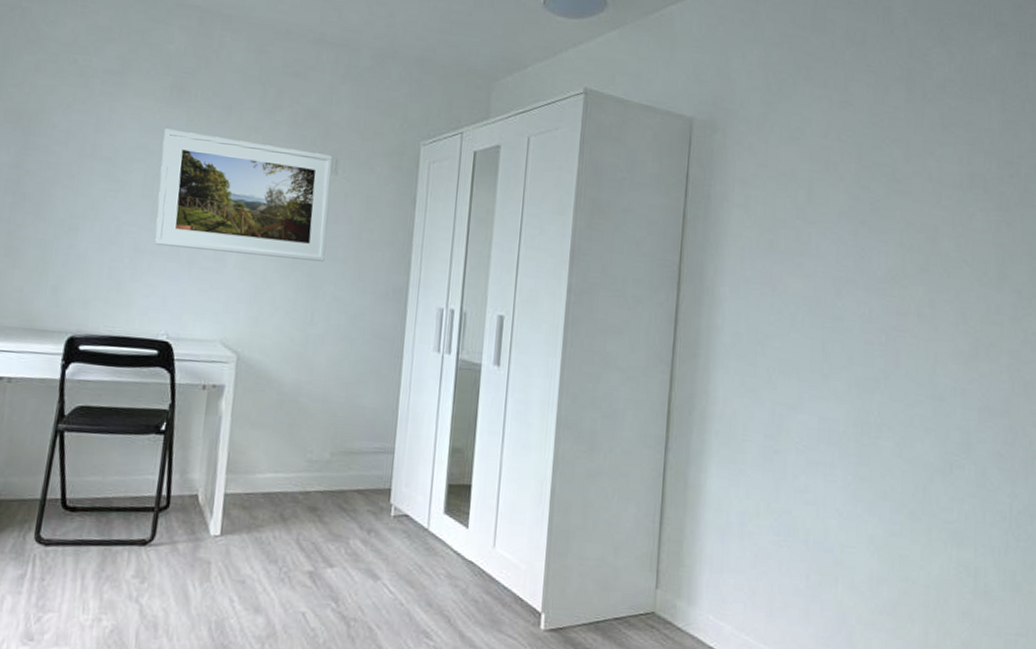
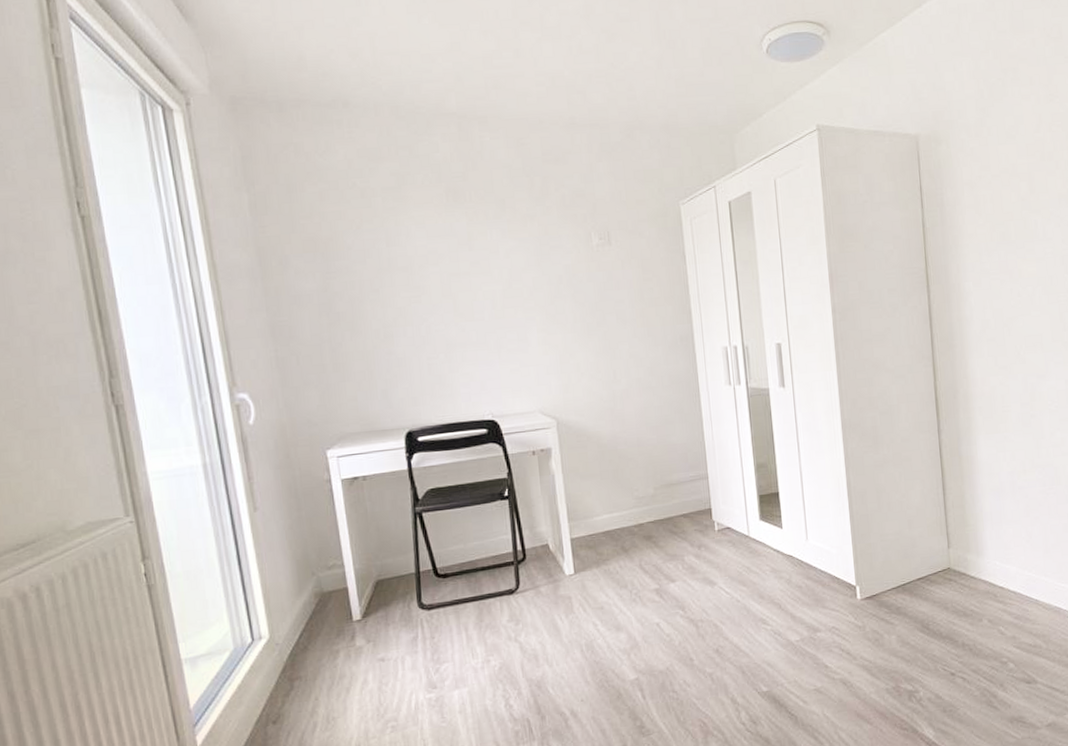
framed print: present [155,128,333,262] -> none [449,228,615,337]

